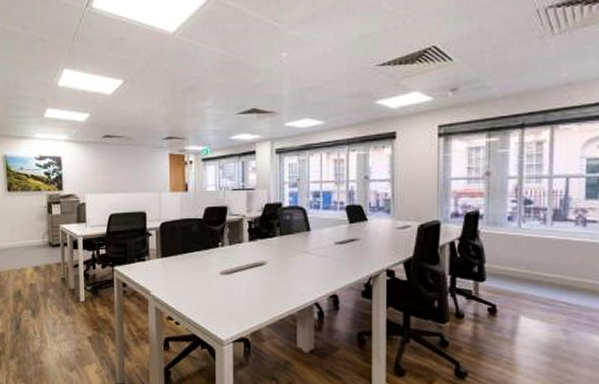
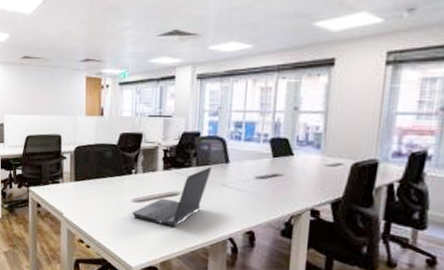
laptop computer: none [220,236,295,295] -> present [132,167,212,226]

